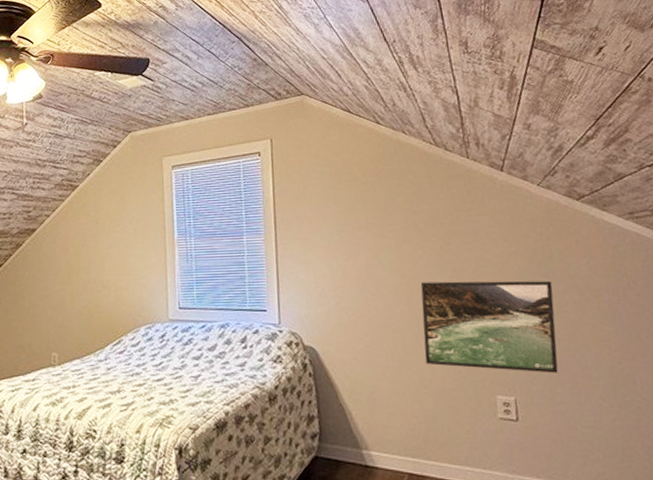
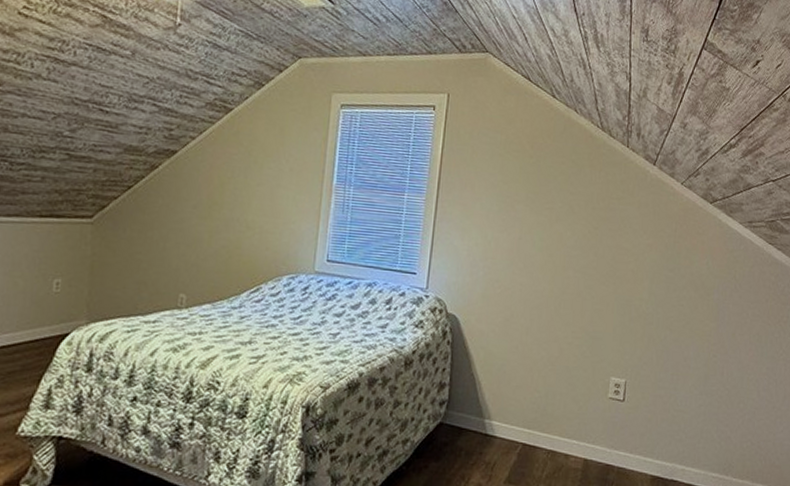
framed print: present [420,281,559,373] -> none [556,263,676,361]

